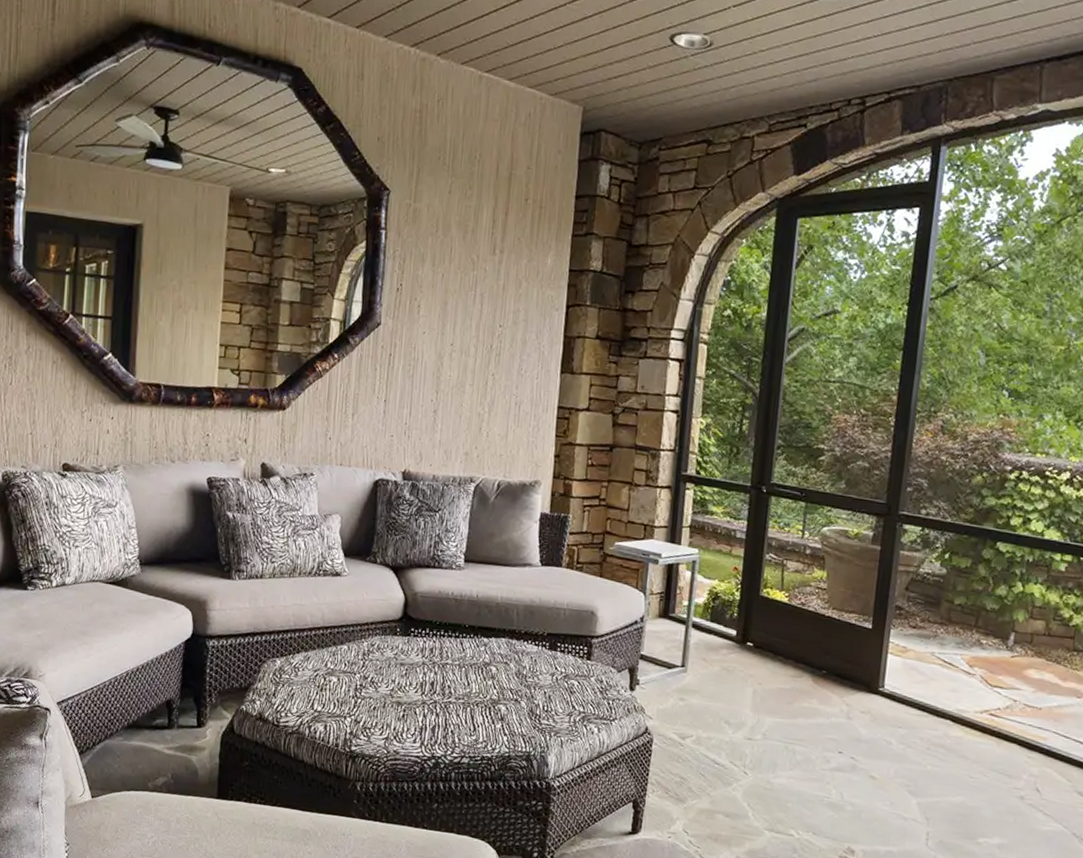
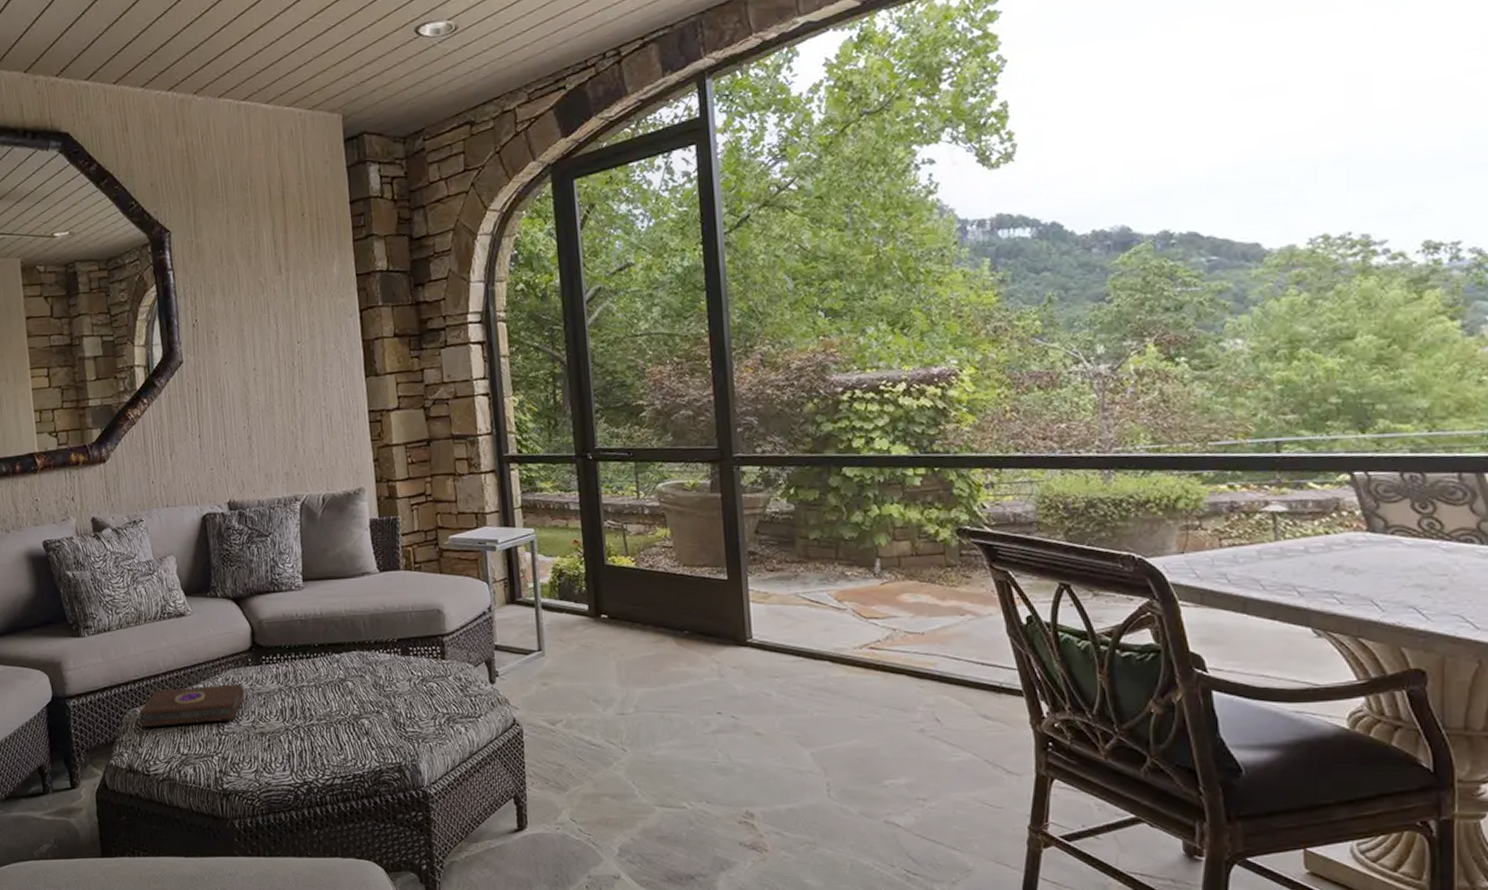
book: none [278,644,388,686] -> present [139,683,244,728]

